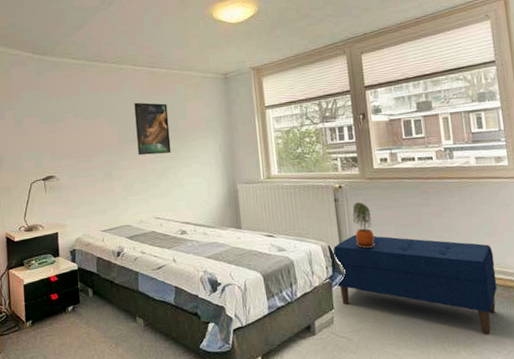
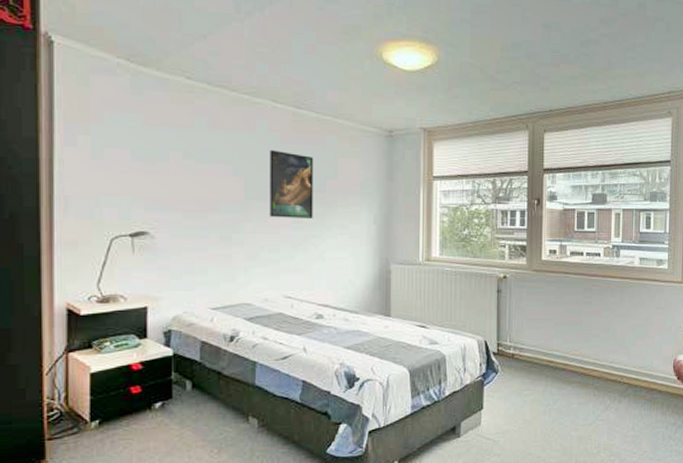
bench: present [333,234,497,334] -> none [488,330,643,436]
potted plant: present [352,202,375,249] -> none [514,295,533,346]

